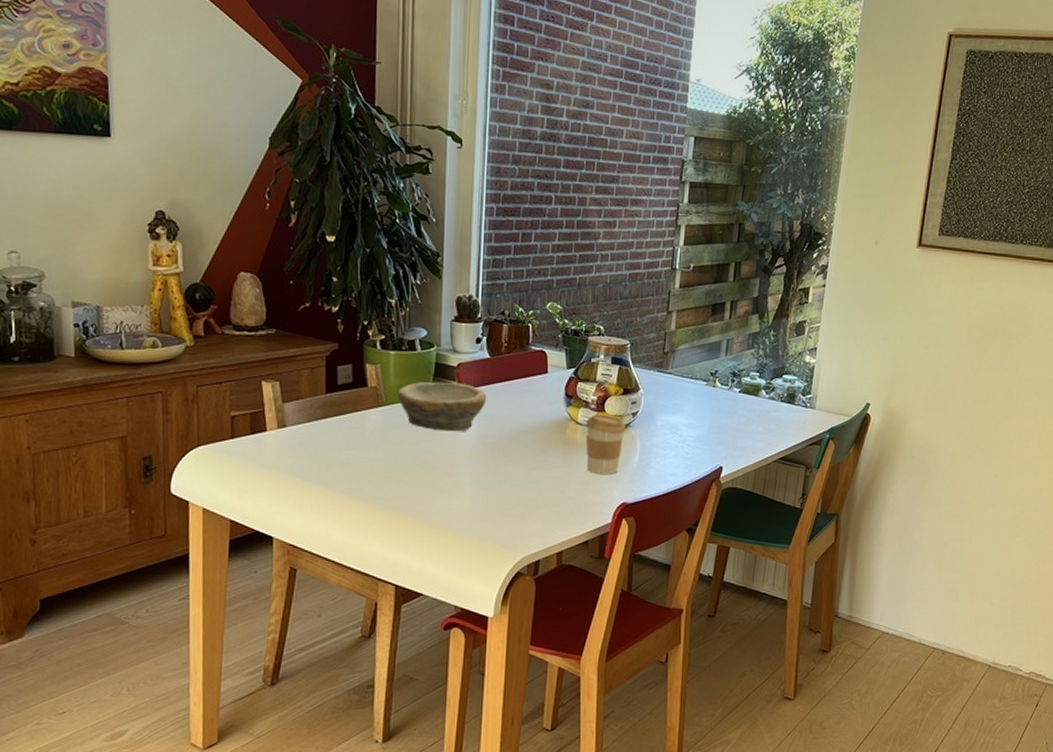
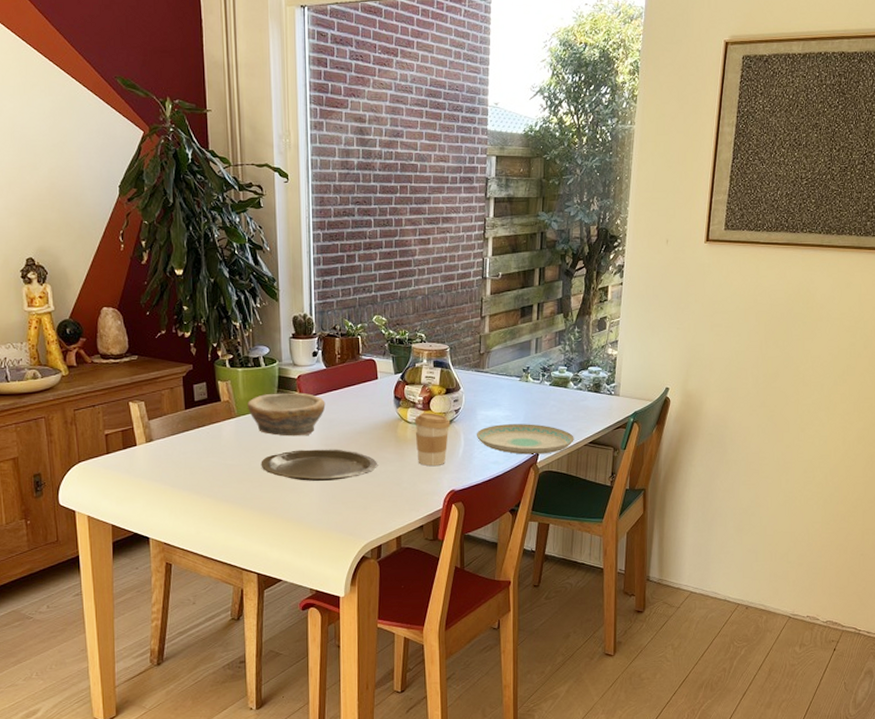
plate: none [408,447,542,484] -> present [261,449,378,481]
plate: none [654,432,763,469] -> present [476,424,574,455]

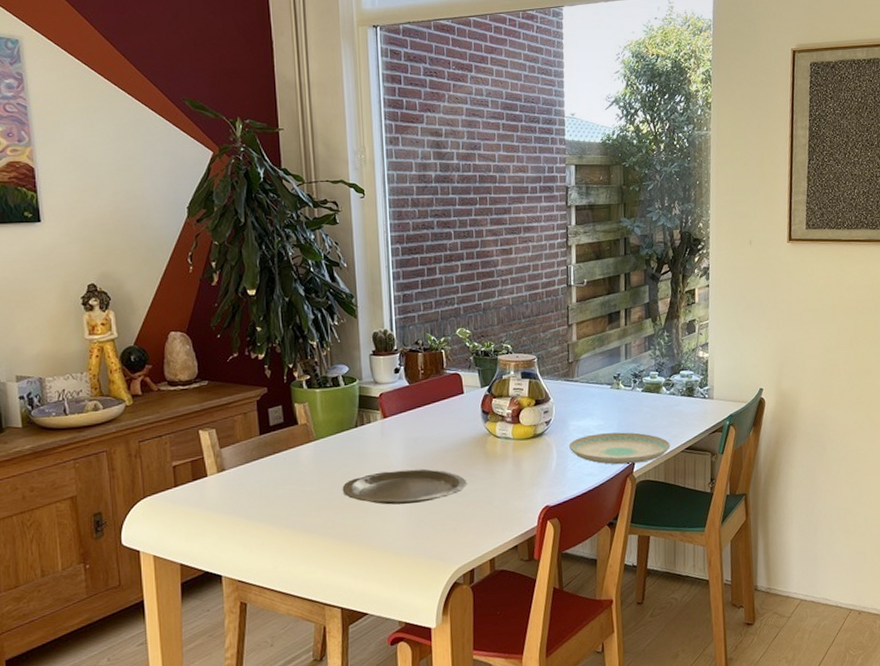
bowl: present [248,392,326,437] -> none [327,411,410,459]
coffee cup: present [415,413,451,466] -> none [504,425,542,482]

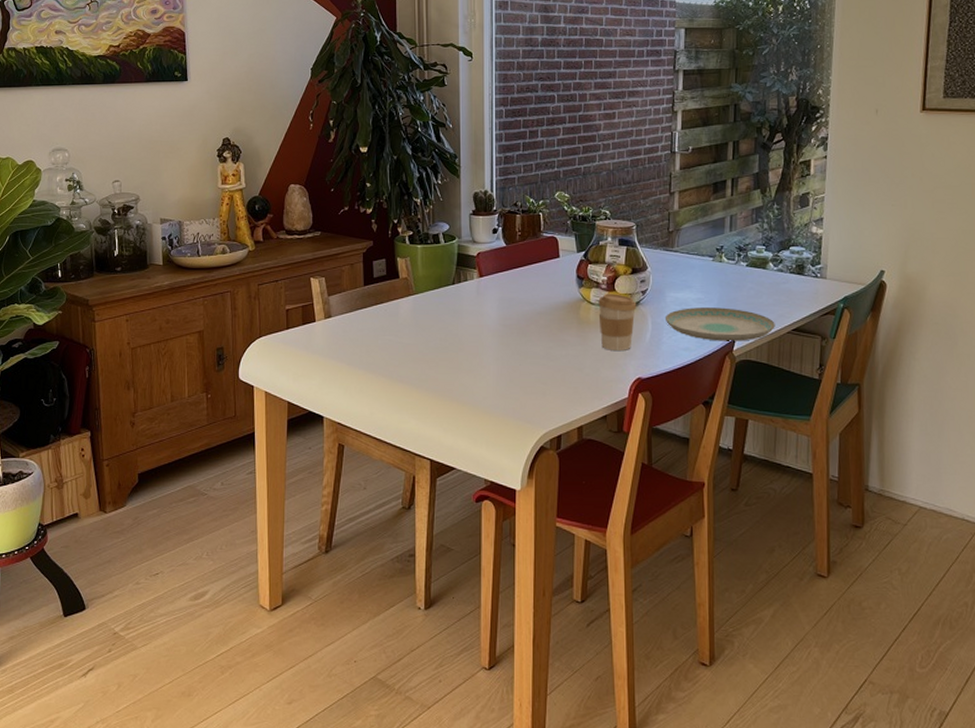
plate: present [342,468,468,505] -> none [437,330,559,363]
coffee cup: none [504,425,542,482] -> present [598,294,637,350]

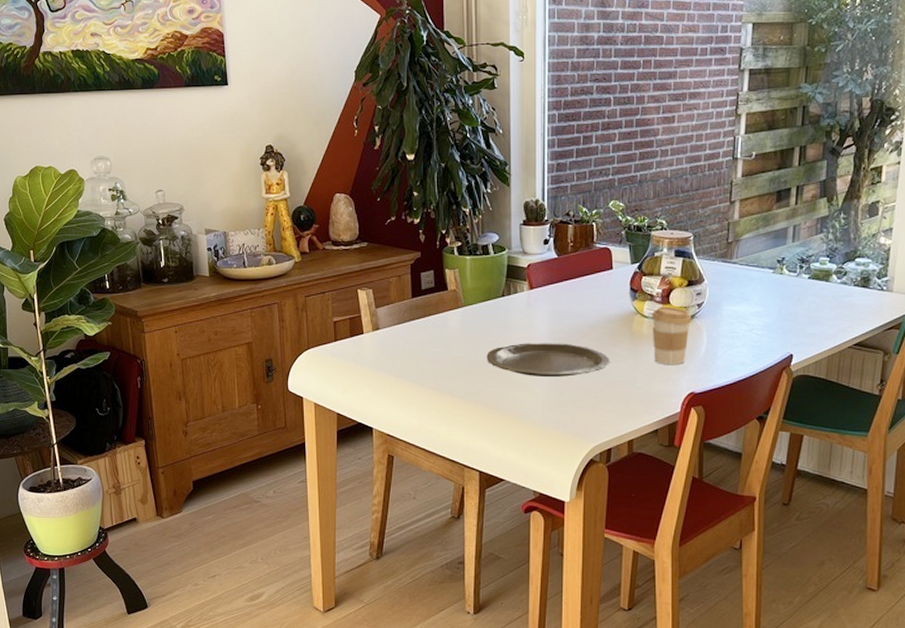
plate: none [437,330,559,363] -> present [486,343,610,377]
plate: present [664,307,775,341] -> none [720,321,836,356]

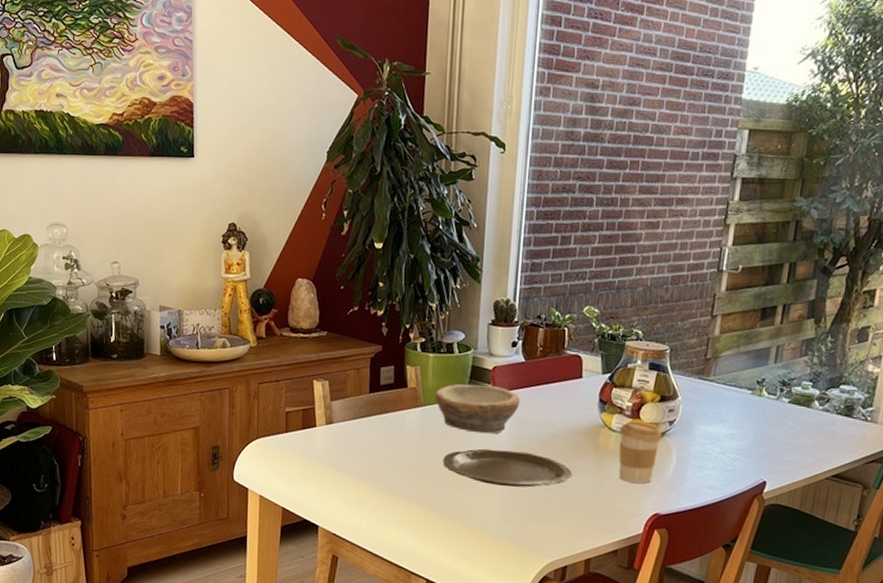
bowl: none [475,282,556,329] -> present [435,384,521,434]

